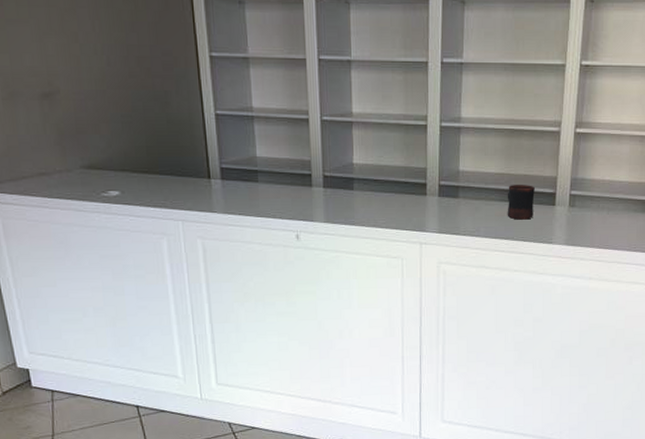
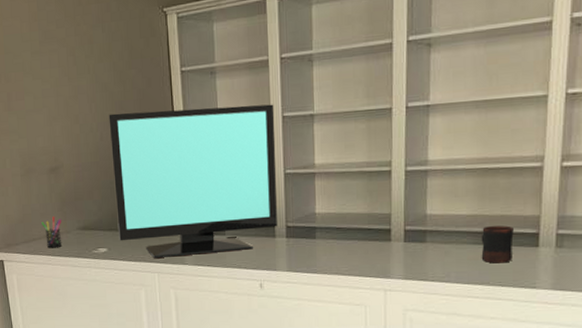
pen holder: none [33,151,61,189] -> present [41,217,62,249]
monitor: none [115,35,314,205] -> present [107,104,277,259]

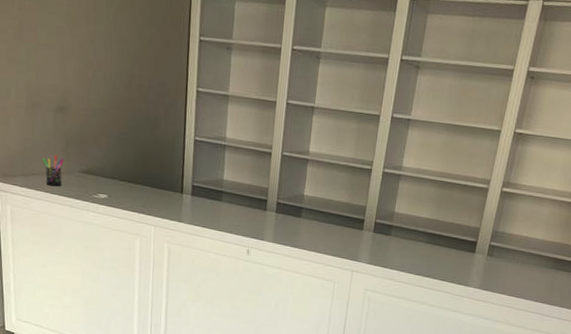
monitor: present [107,104,277,259] -> none [120,66,281,218]
mug: present [481,225,514,264] -> none [431,230,459,263]

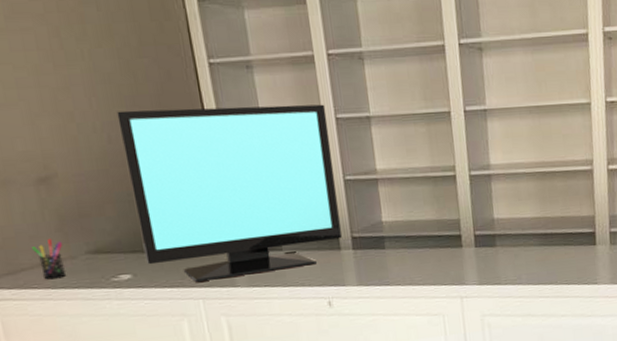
monitor: none [120,66,281,218] -> present [115,104,342,283]

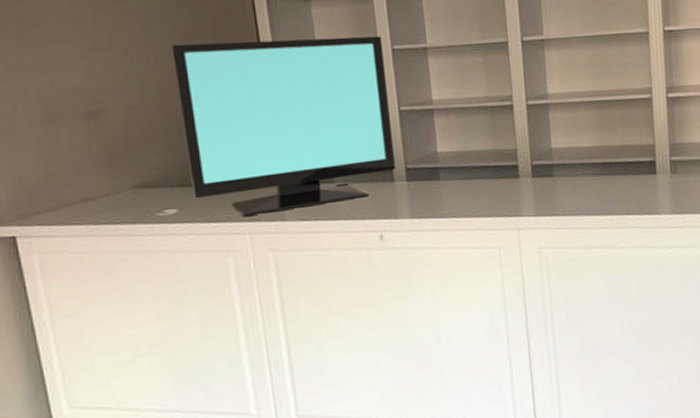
pen holder: present [32,239,66,280] -> none [76,173,109,216]

